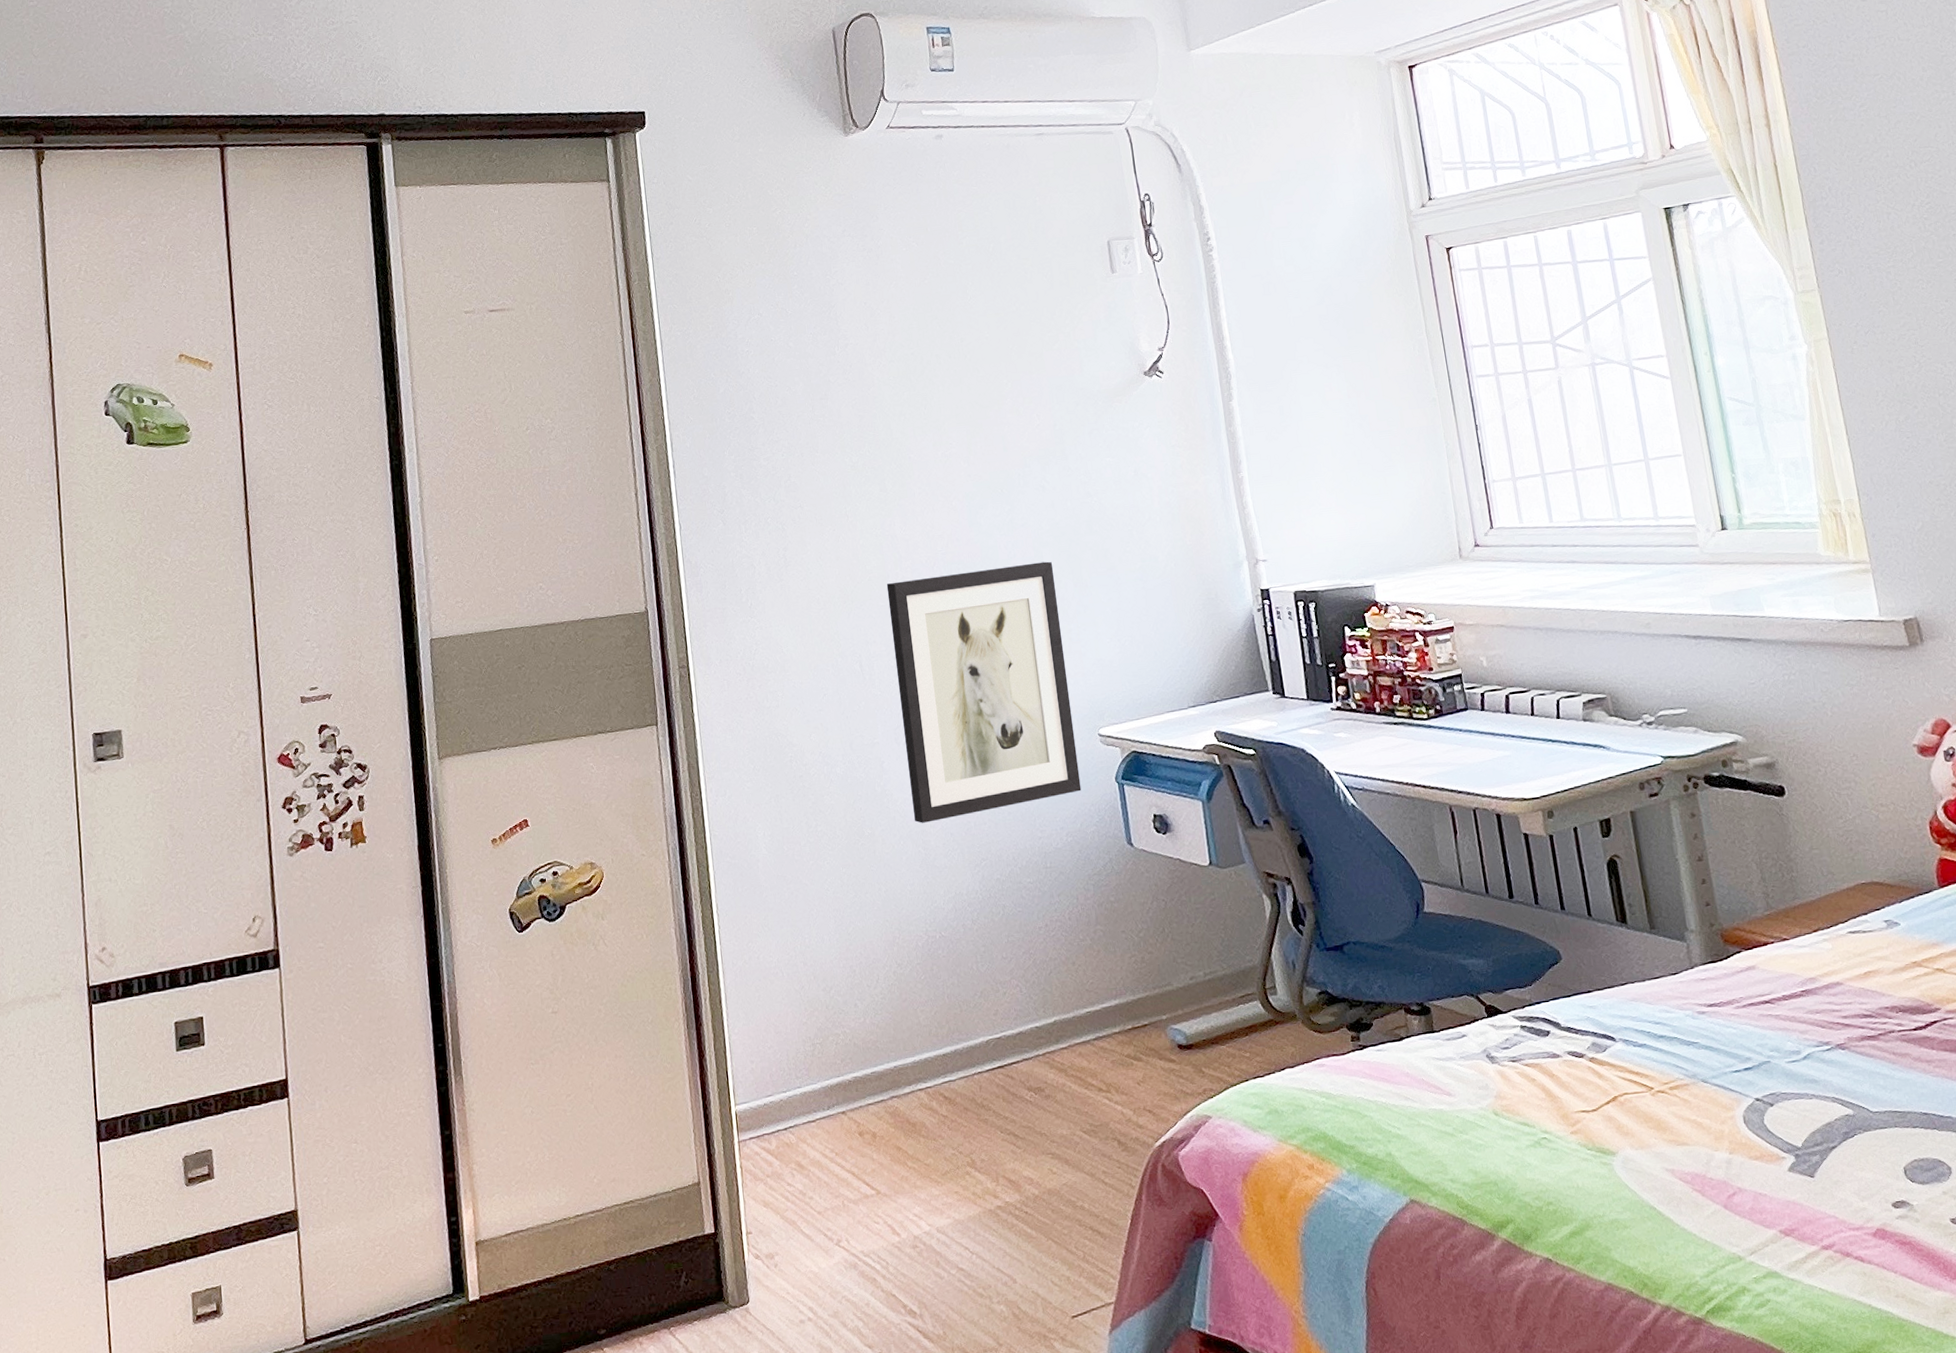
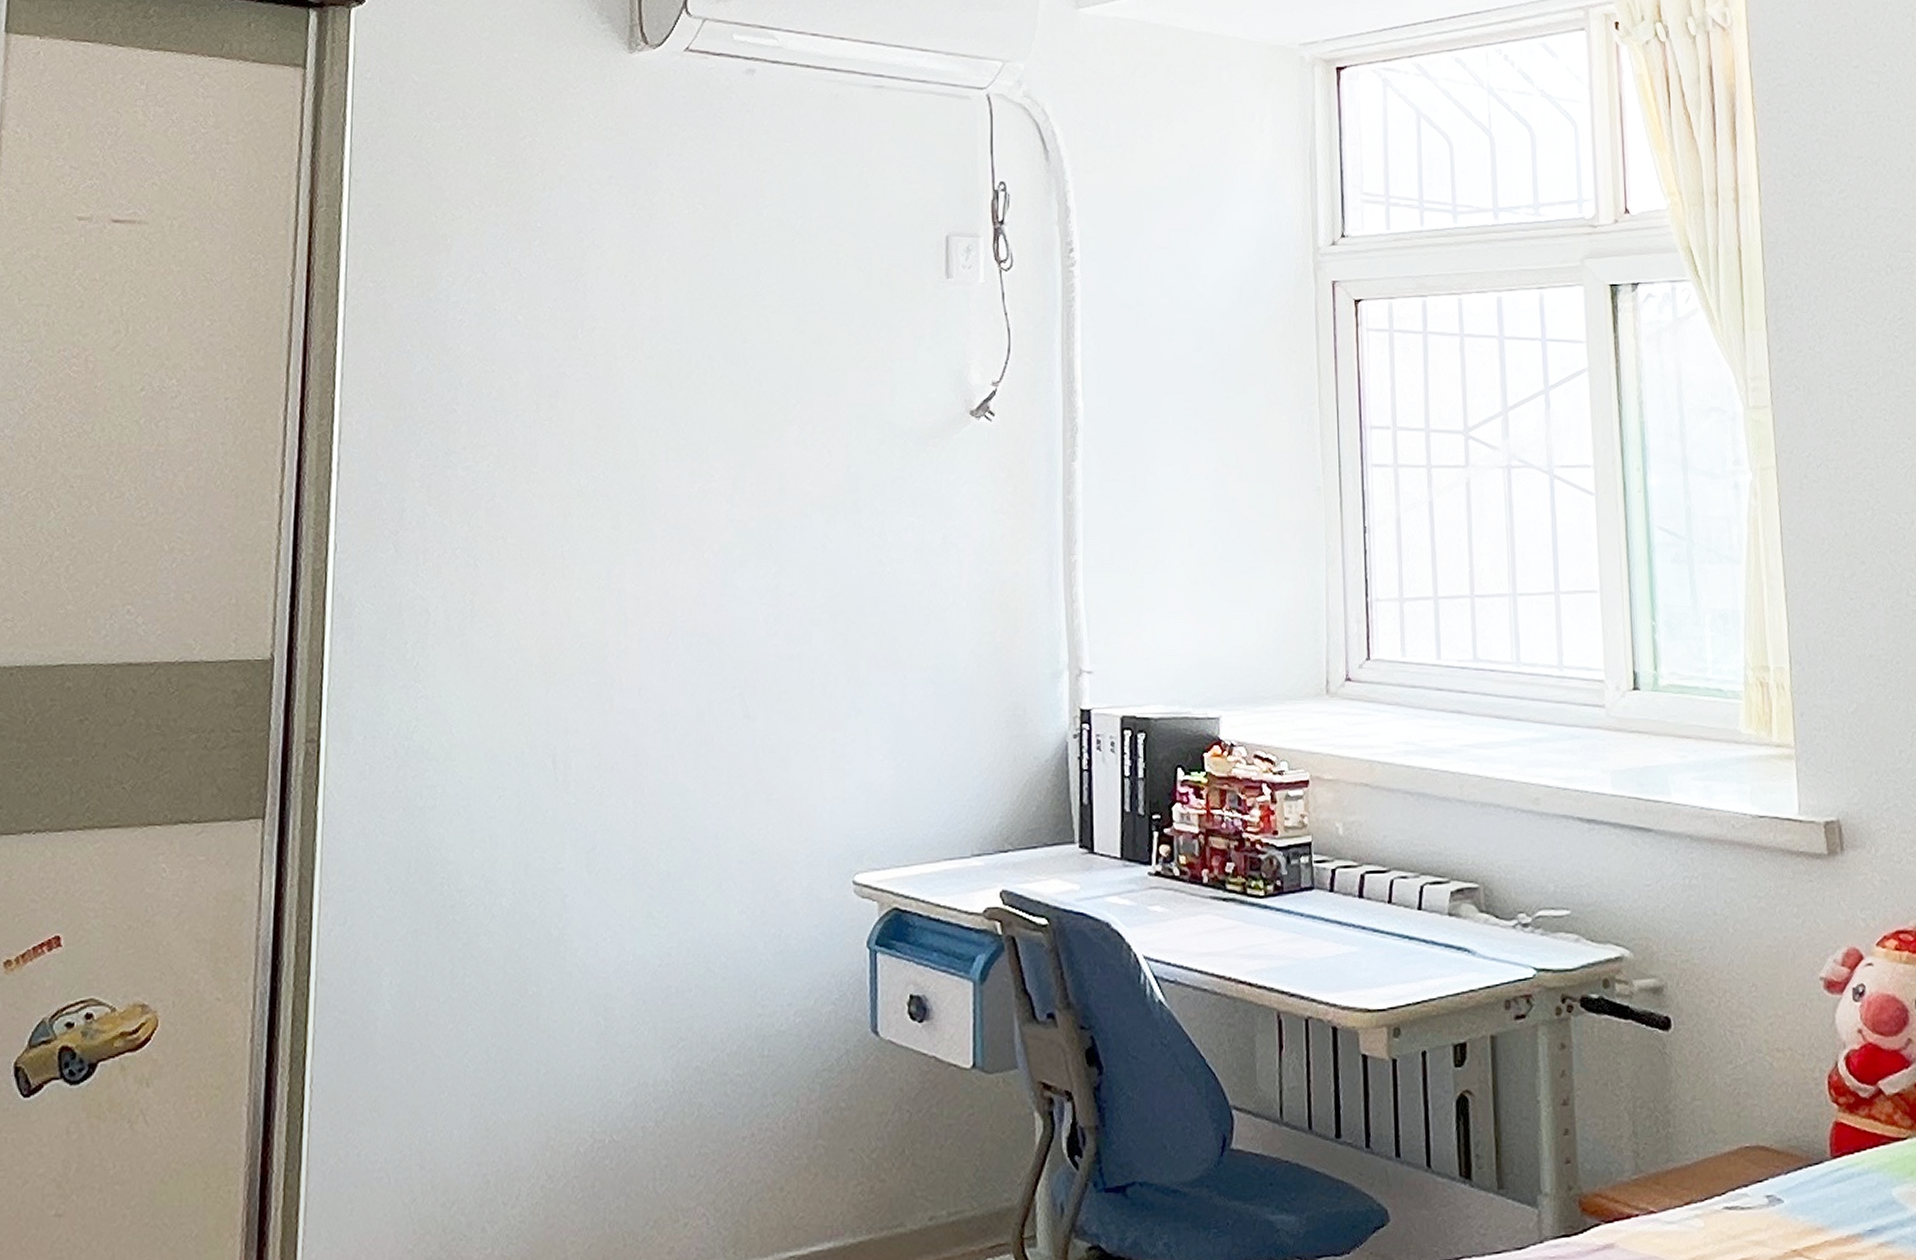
wall art: present [886,561,1082,823] -> none [596,645,823,983]

